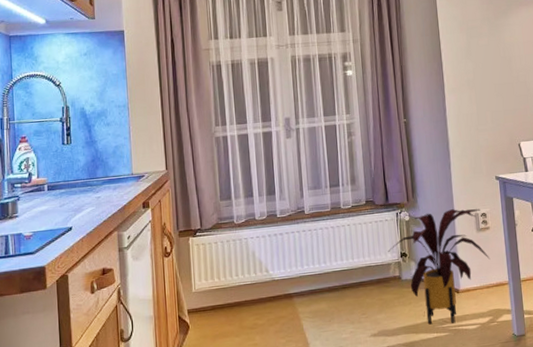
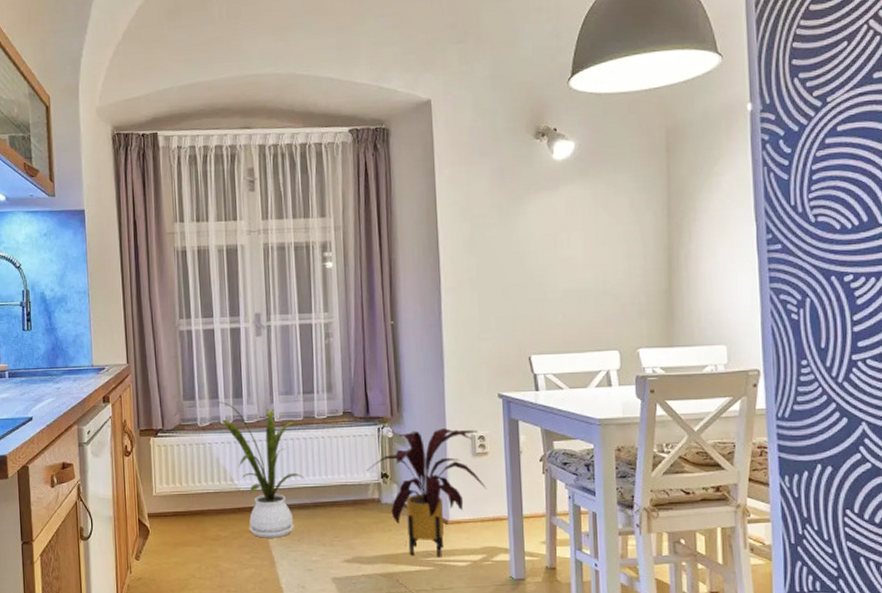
house plant: none [252,199,335,322] -> present [217,401,306,538]

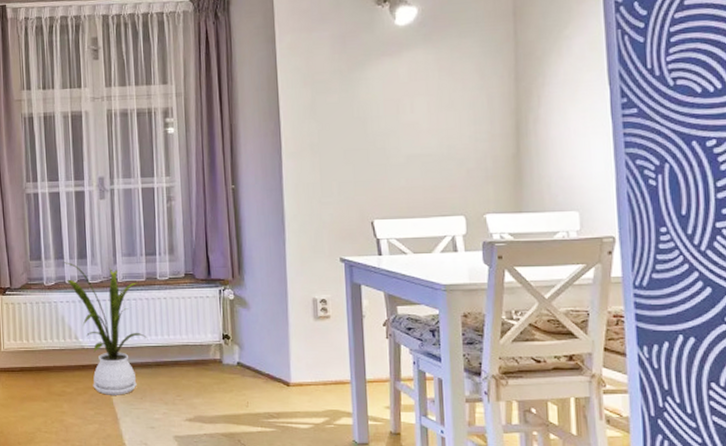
house plant: present [366,428,487,557] -> none [208,291,330,419]

